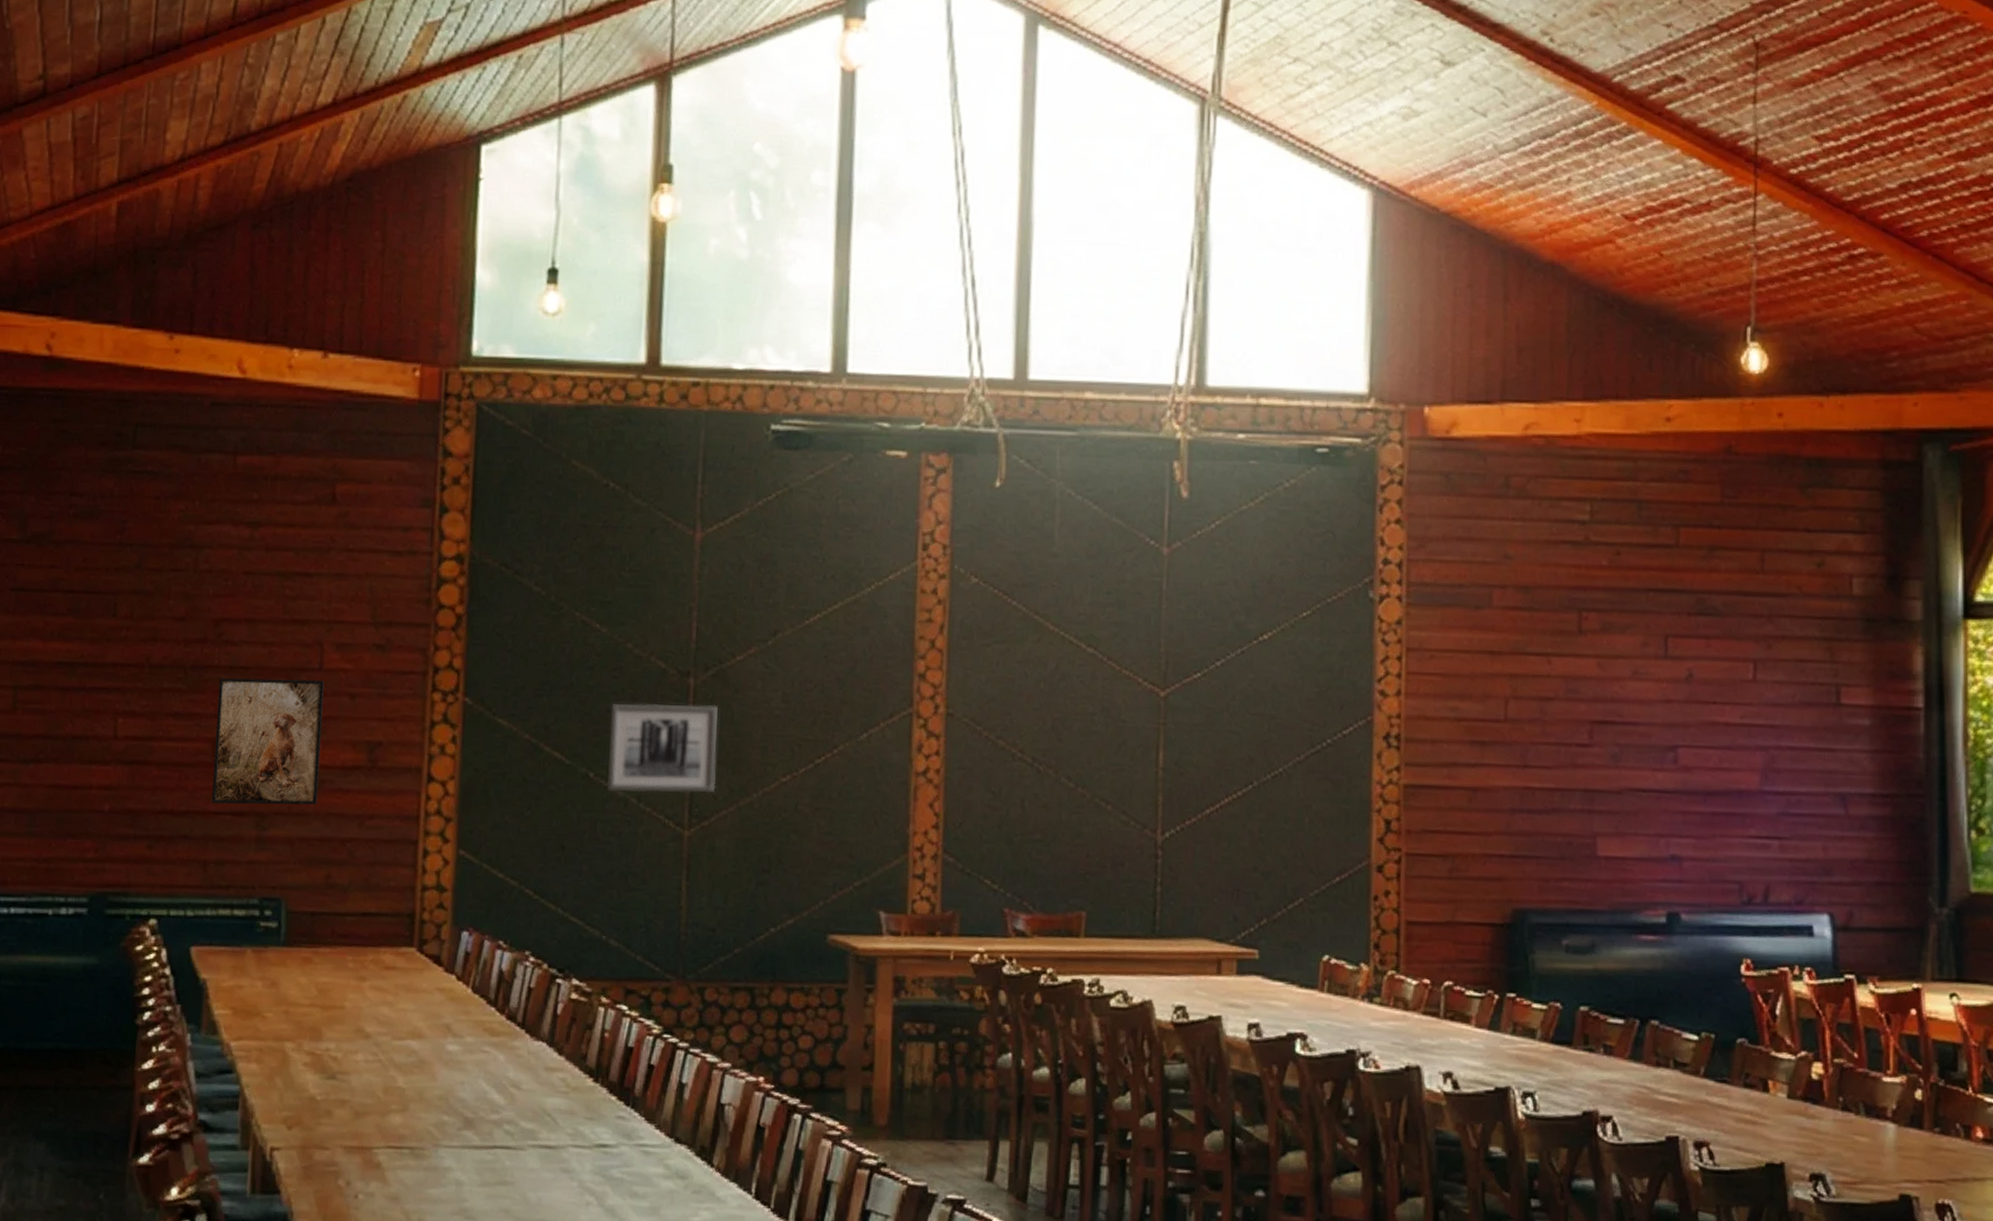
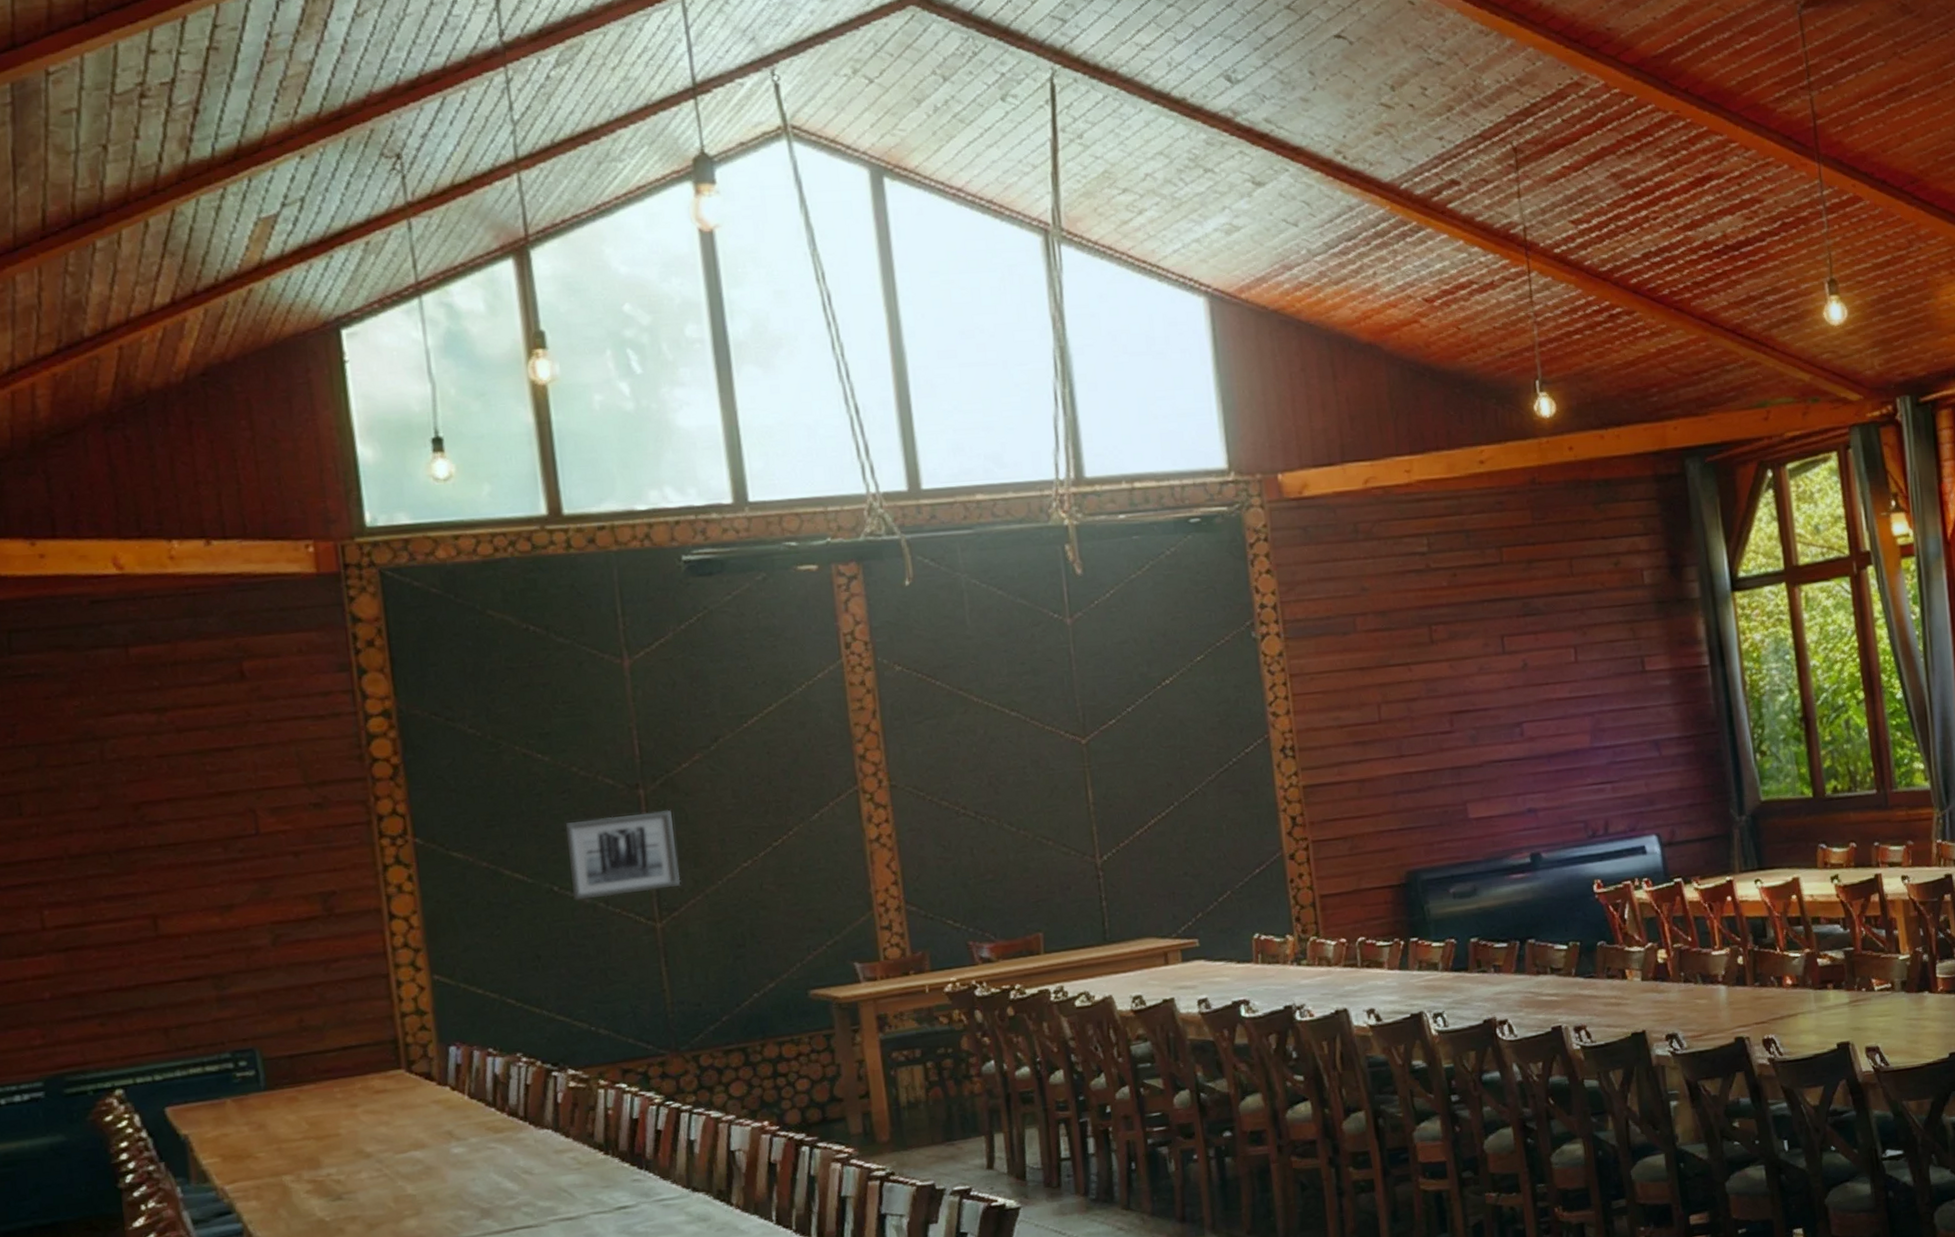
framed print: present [211,678,324,805] -> none [148,843,277,974]

